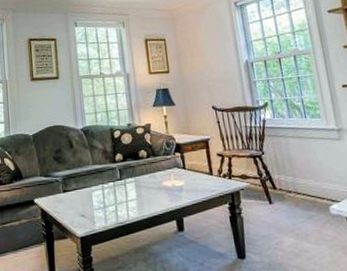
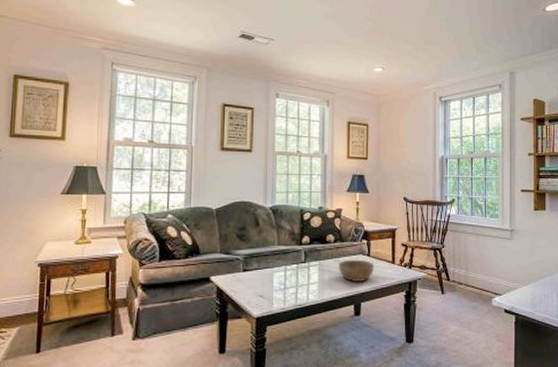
bowl: none [153,173,192,196] -> present [337,259,375,282]

